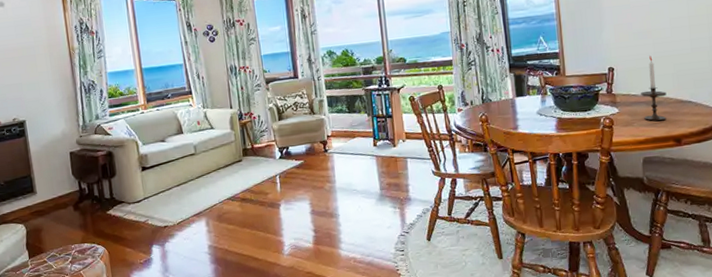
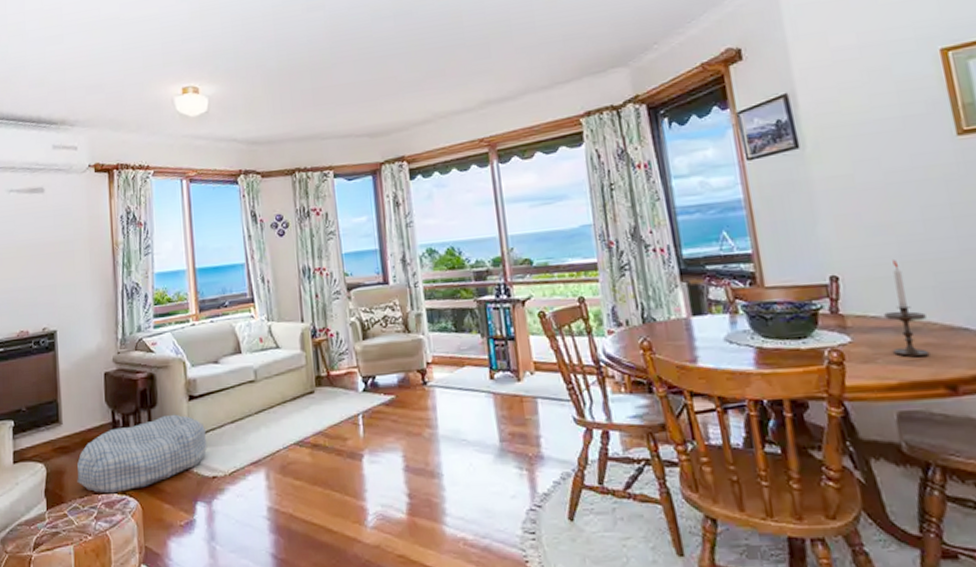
dog bed: none [52,181,159,244] -> present [77,414,208,494]

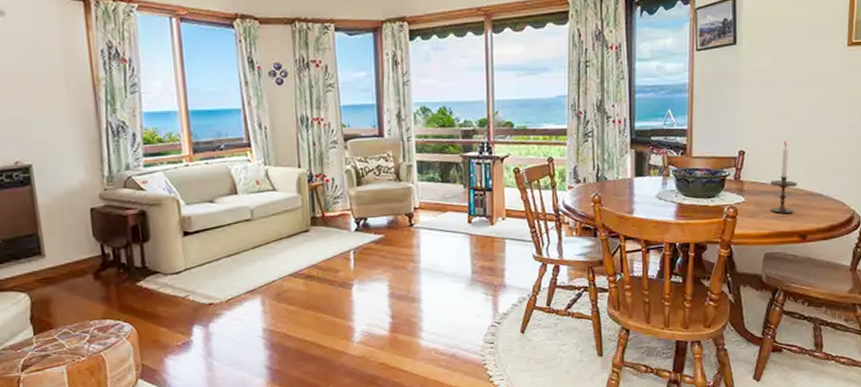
dog bed: present [77,414,208,494] -> none [65,248,204,320]

